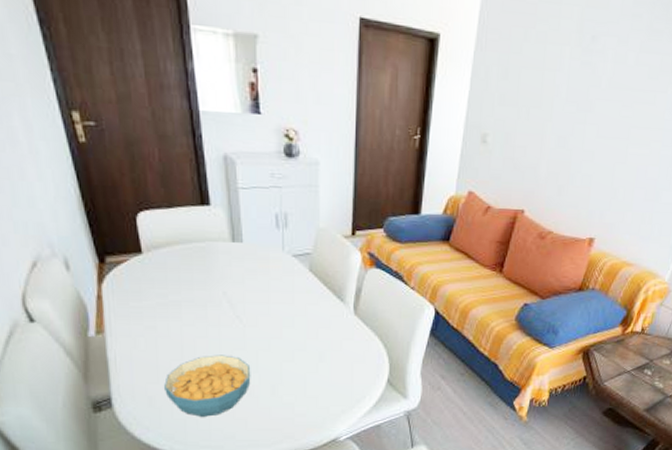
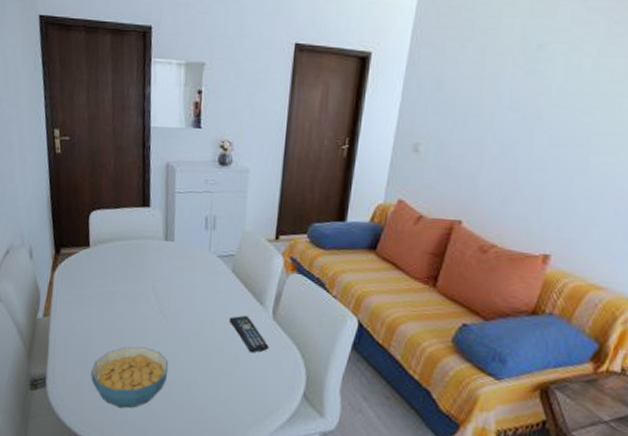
remote control: none [310,313,353,349] -> present [229,315,269,353]

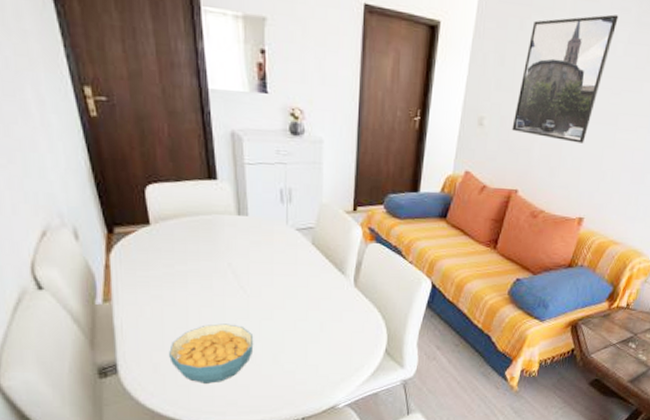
remote control: present [229,315,269,353] -> none [312,285,352,319]
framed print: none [452,29,583,169] -> present [512,14,619,143]

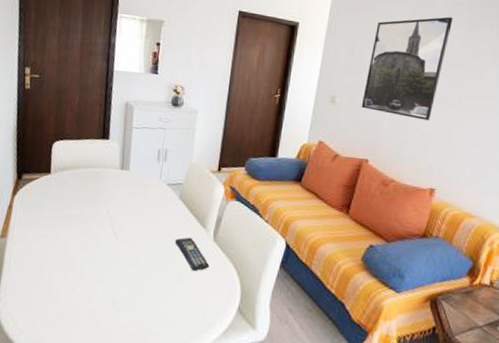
cereal bowl: present [169,323,254,383] -> none [42,266,118,326]
remote control: none [312,285,352,319] -> present [175,237,210,272]

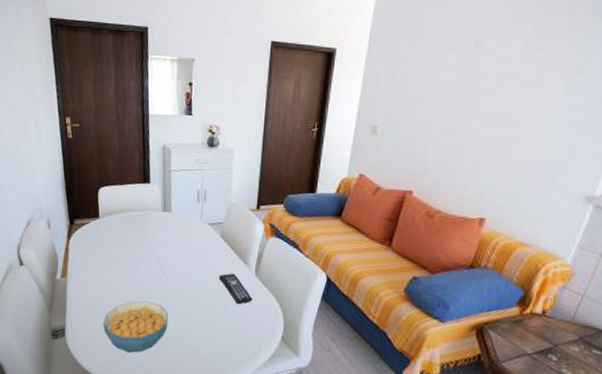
cereal bowl: none [42,266,118,326] -> present [103,301,169,353]
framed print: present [361,17,453,121] -> none [405,27,513,146]

